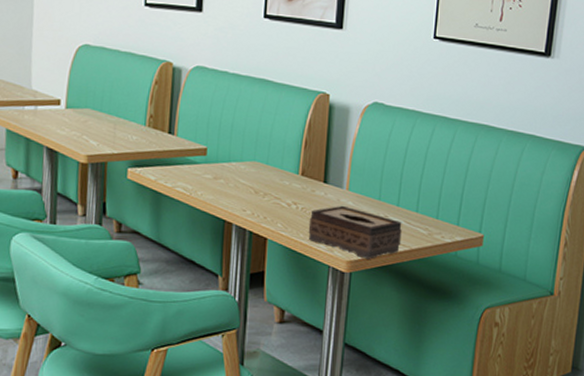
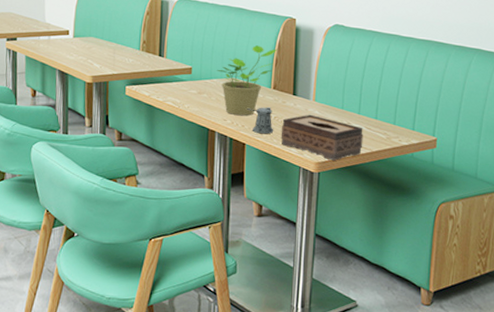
potted plant: none [236,124,308,206] -> present [217,45,278,115]
pepper shaker: none [270,196,301,228] -> present [247,107,274,134]

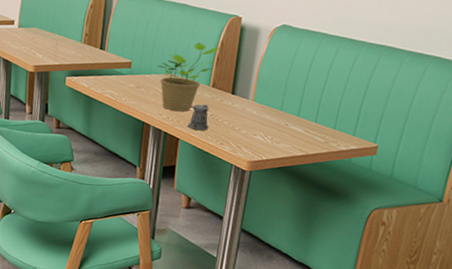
tissue box: present [281,114,363,161] -> none [215,113,301,161]

